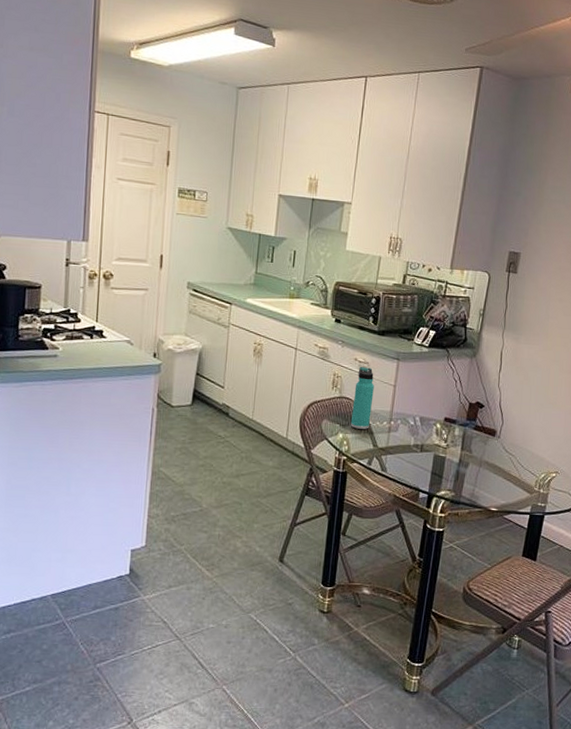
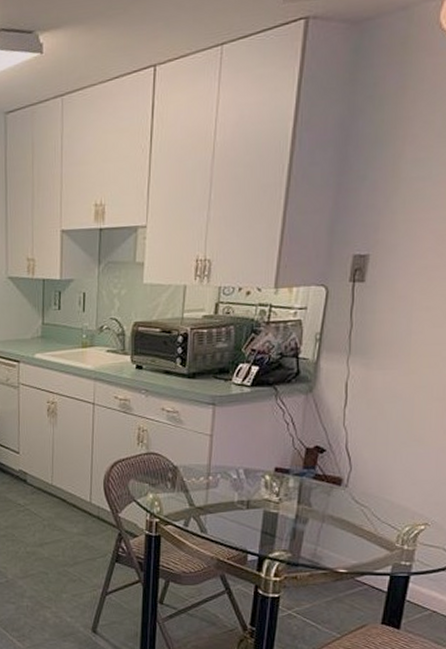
thermos bottle: present [350,366,374,429] -> none [161,416,187,487]

